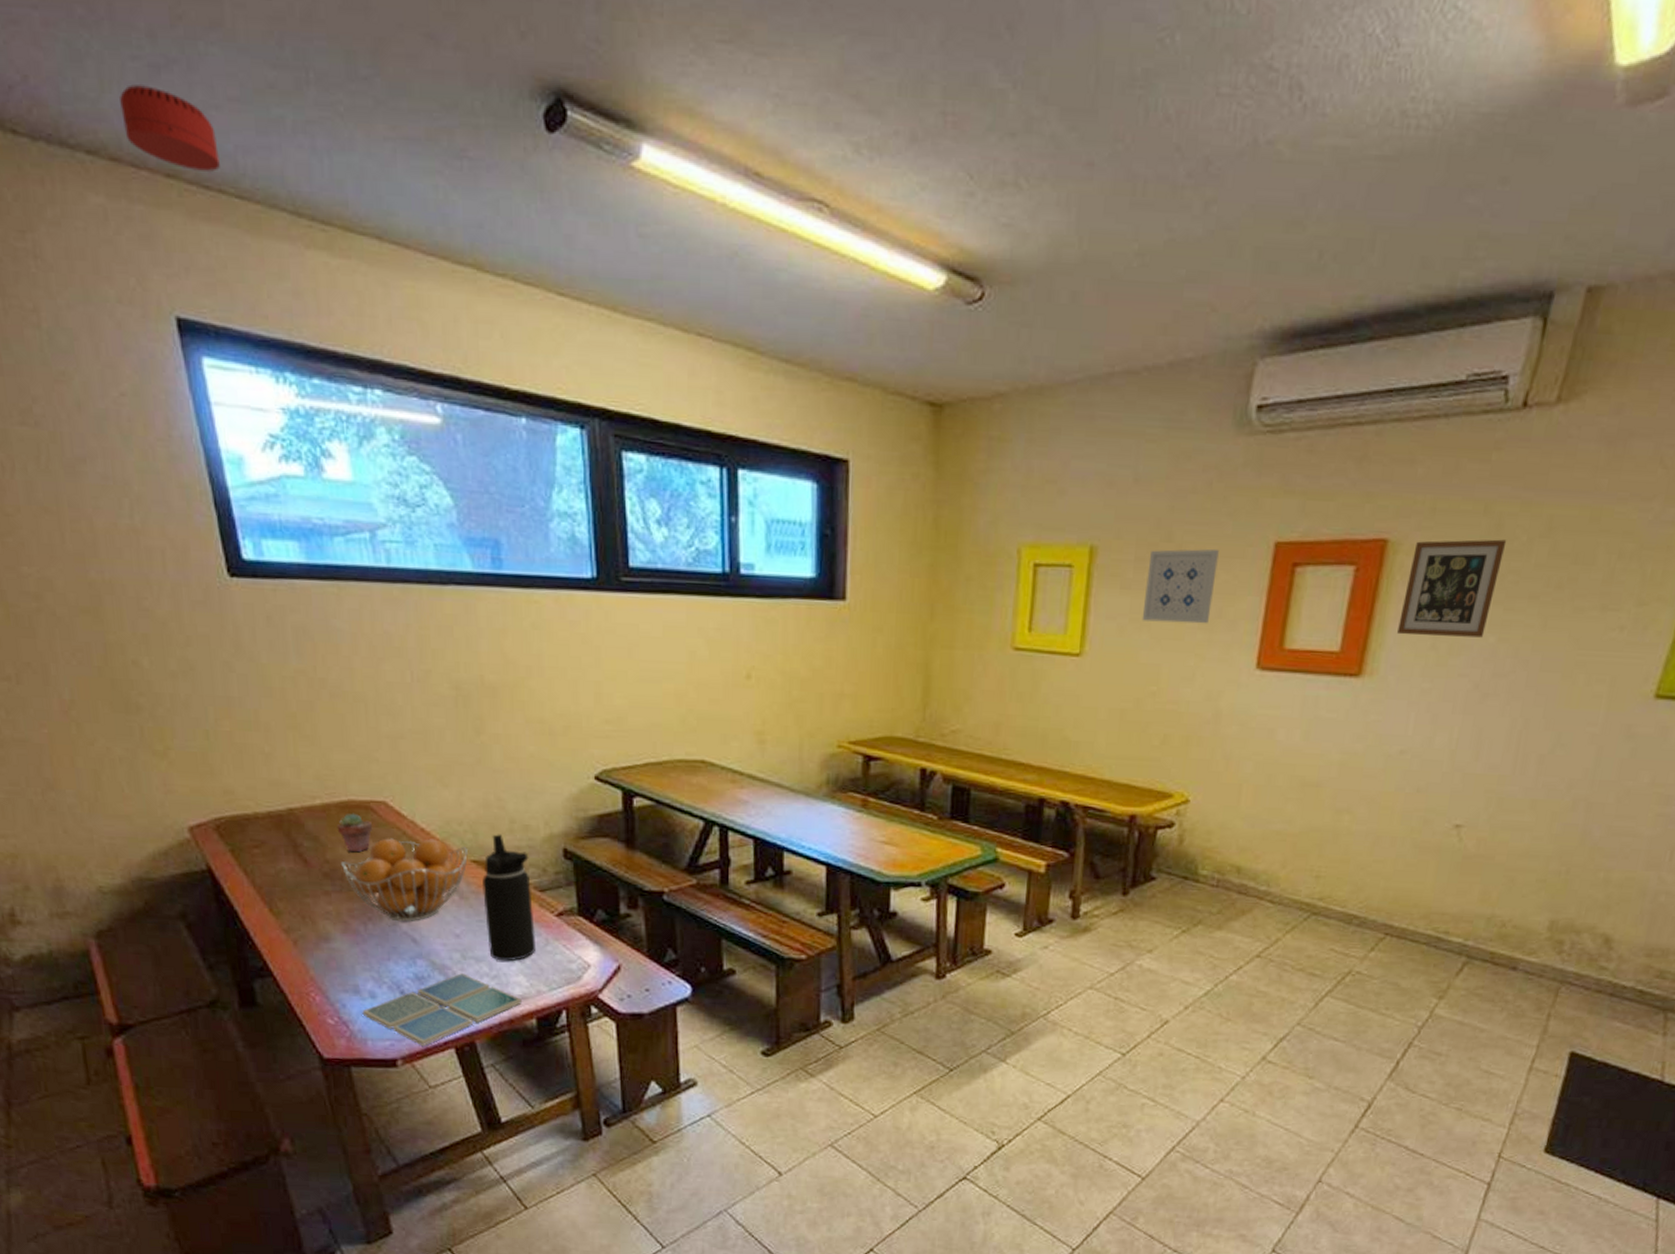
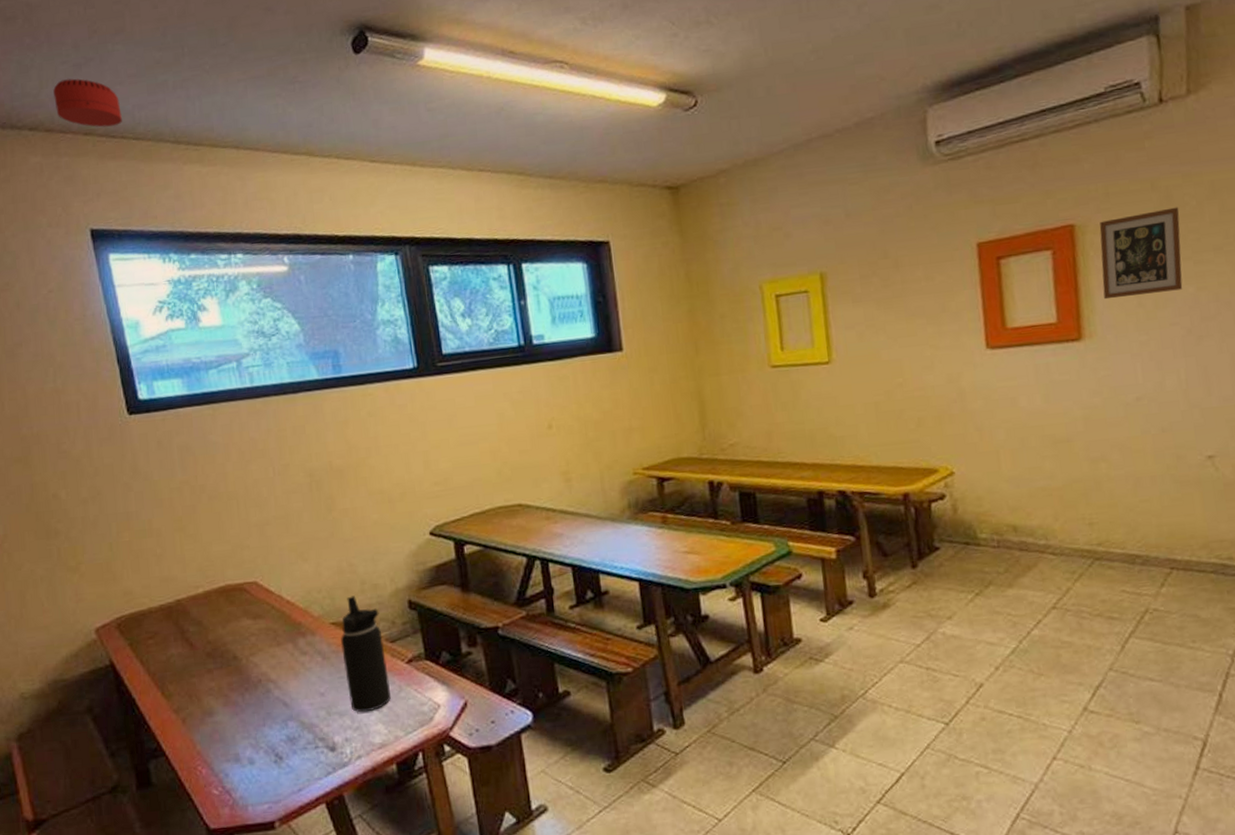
potted succulent: present [337,813,373,853] -> none [216,595,247,631]
fruit basket: present [340,838,468,922] -> none [220,608,327,689]
drink coaster: present [362,973,523,1047] -> none [242,729,383,806]
wall art: present [1141,548,1219,624] -> none [872,257,935,326]

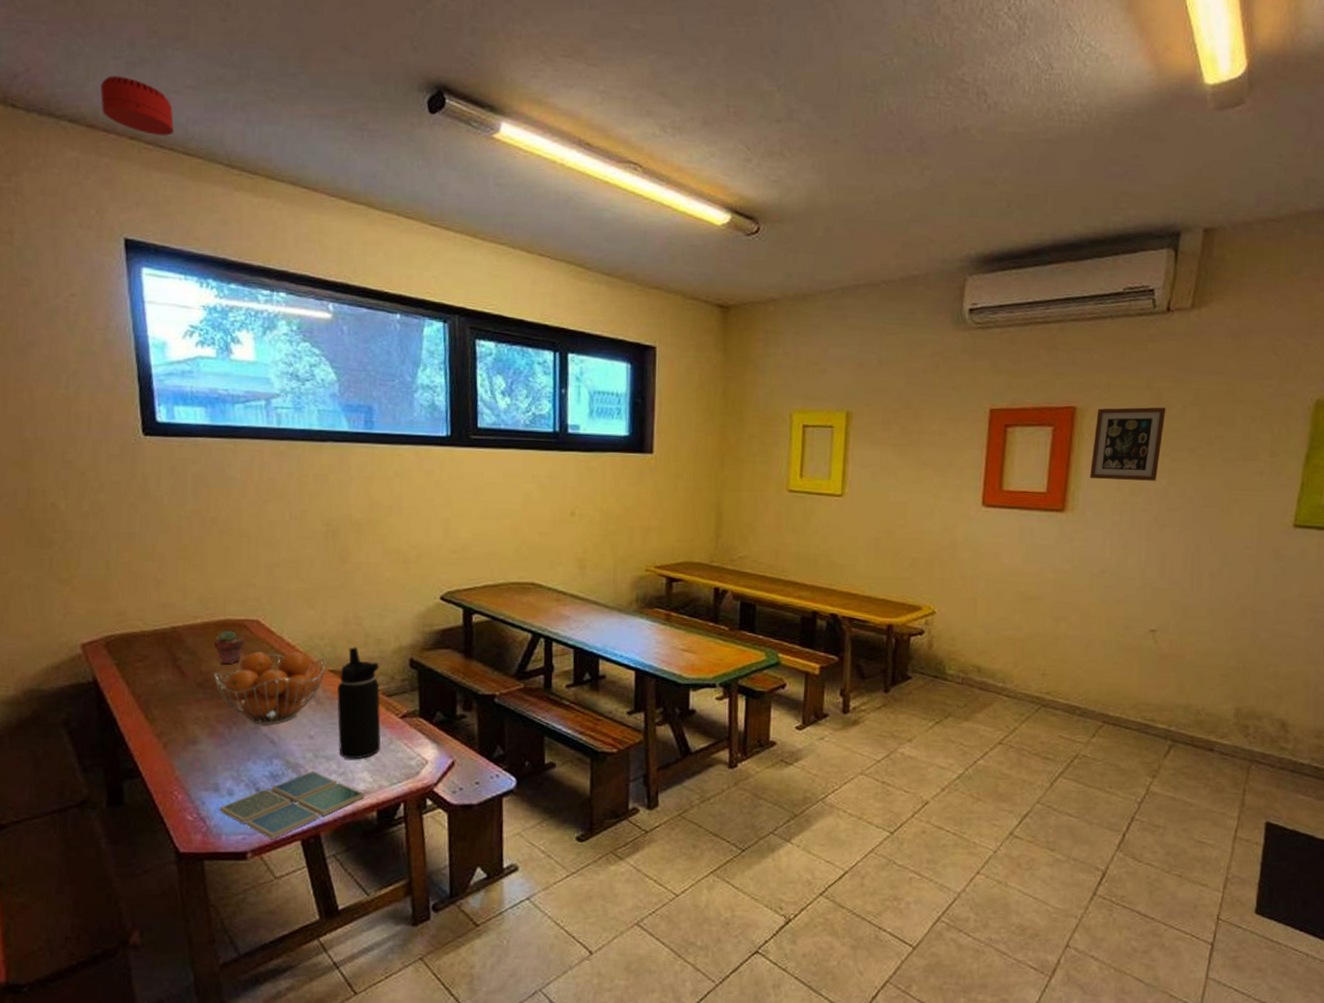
potted succulent: none [216,595,247,631] -> present [213,630,245,665]
fruit basket: none [220,608,327,689] -> present [213,651,326,726]
drink coaster: none [242,729,383,806] -> present [219,771,366,840]

